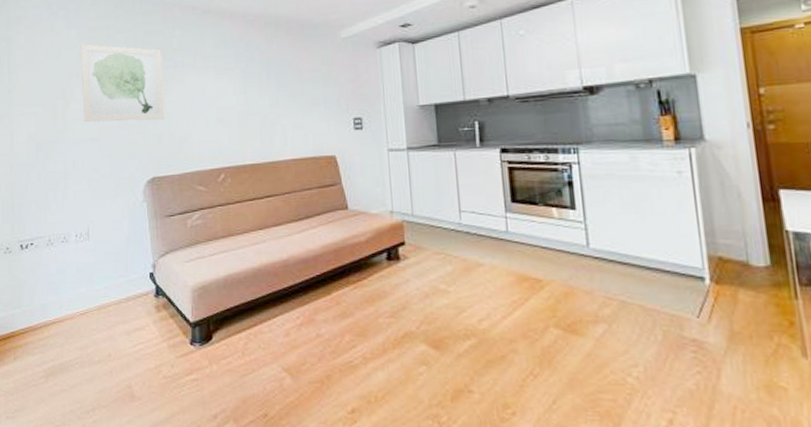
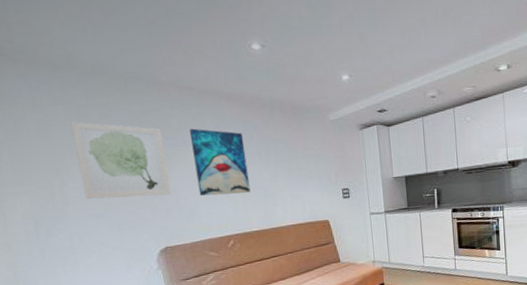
wall art: none [189,49,247,122] -> present [190,128,251,196]

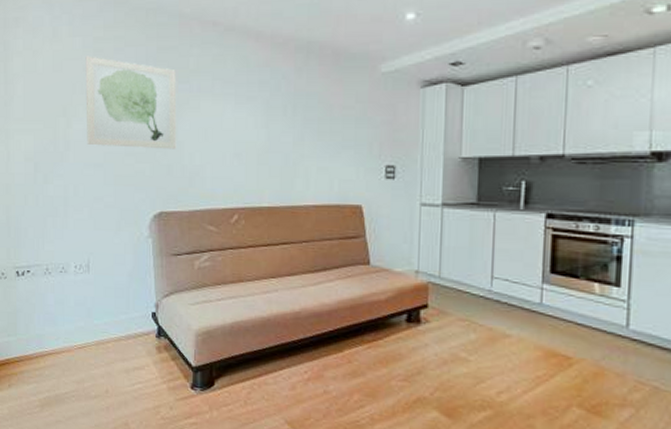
wall art: present [190,128,251,196] -> none [207,72,268,158]

